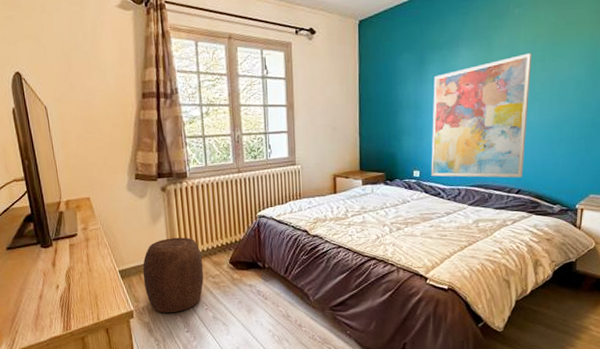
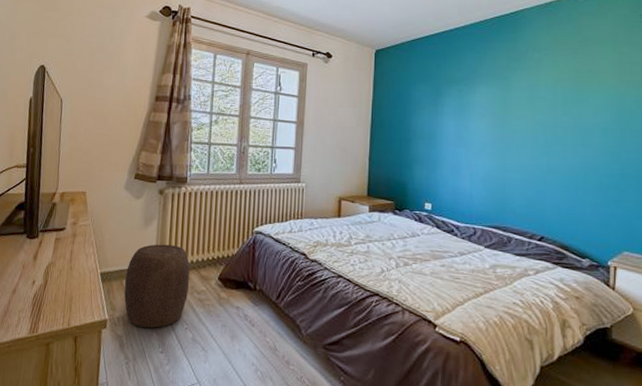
wall art: present [431,53,532,178] -> none [444,96,553,224]

